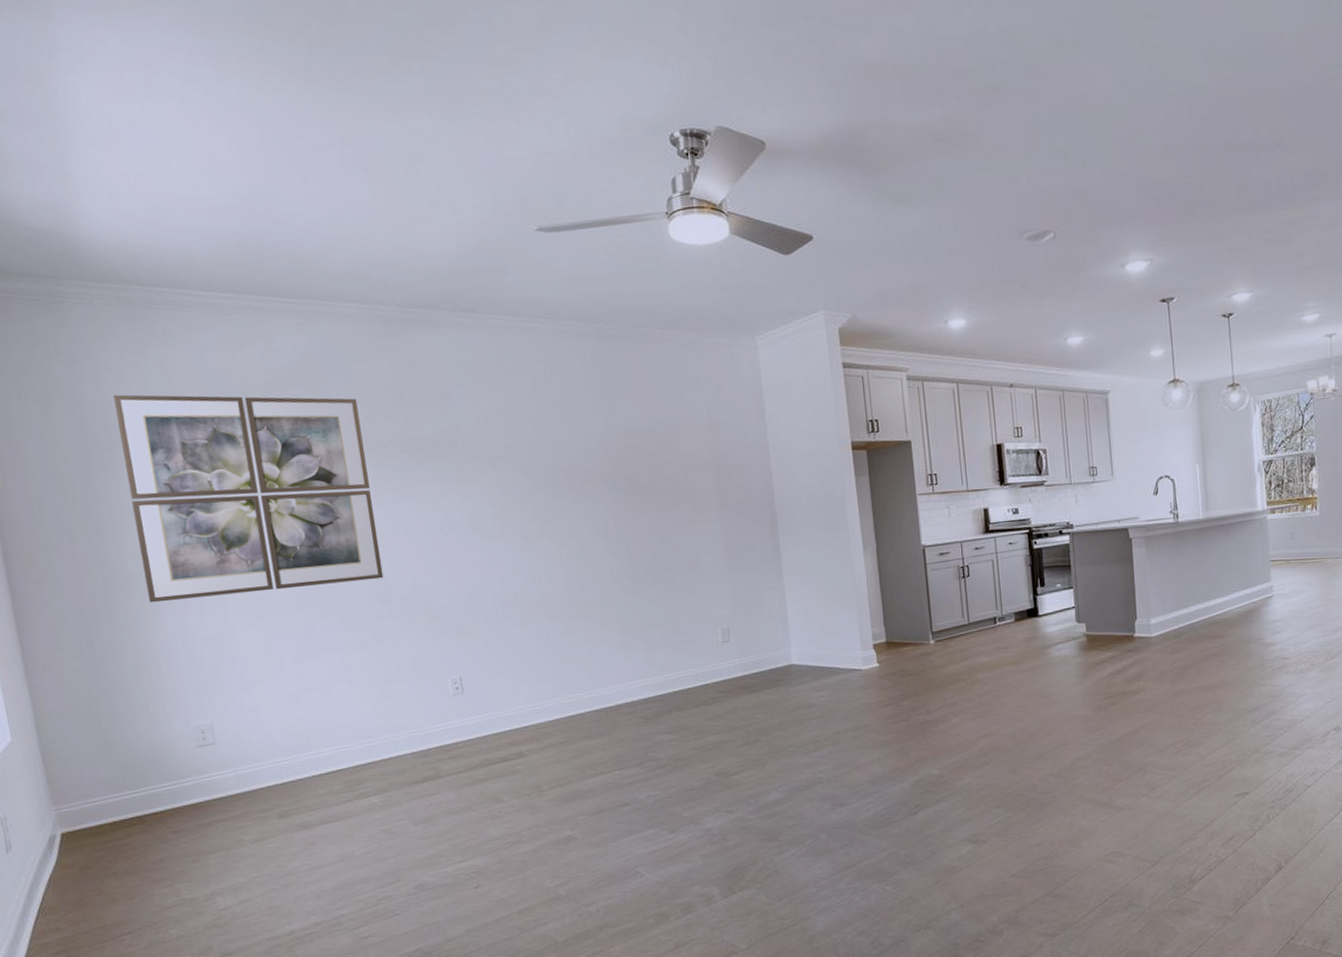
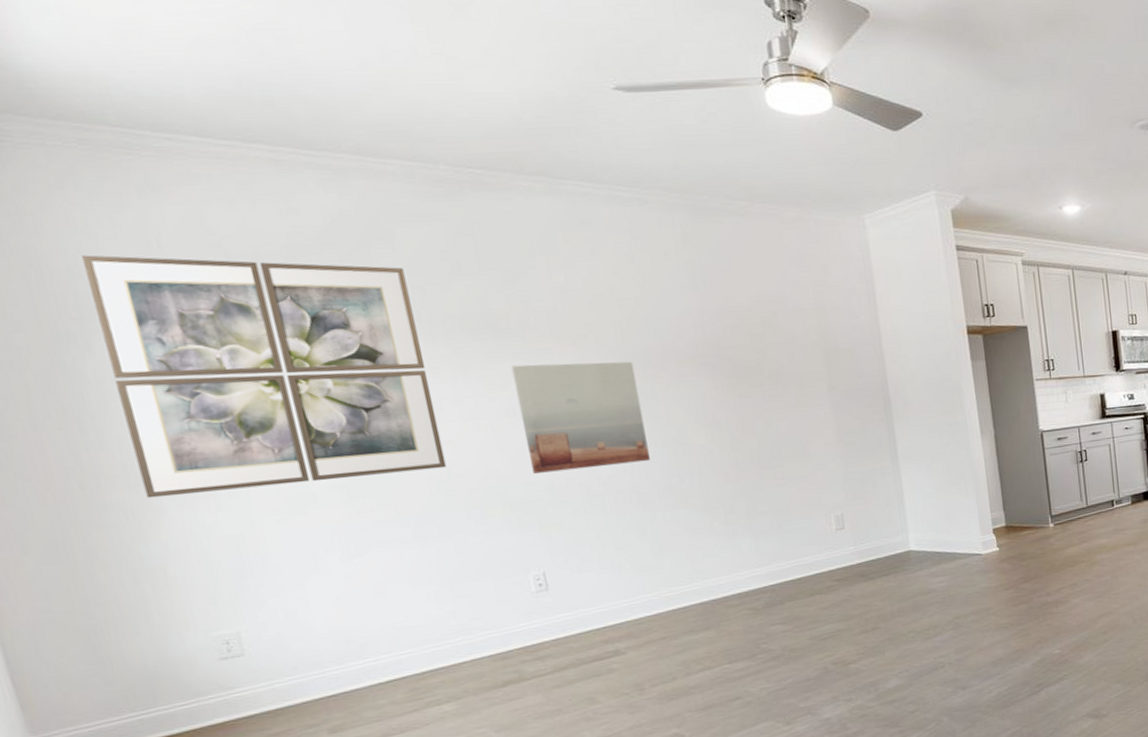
wall art: none [440,480,556,584] -> present [511,361,650,474]

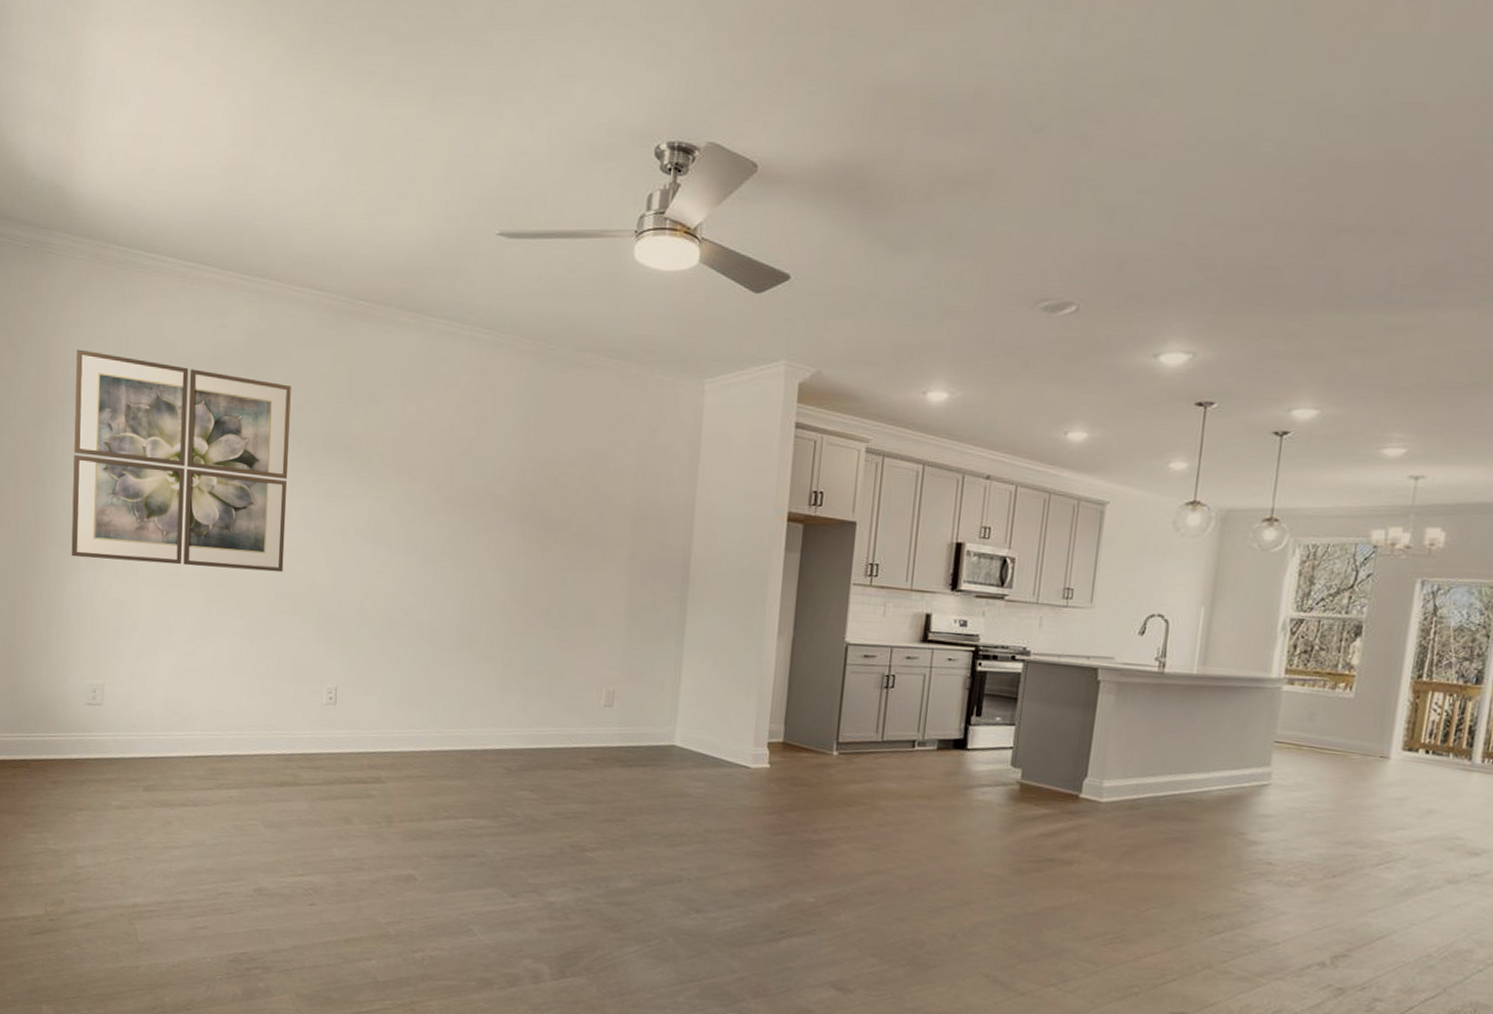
wall art: present [511,361,650,474] -> none [349,487,455,599]

